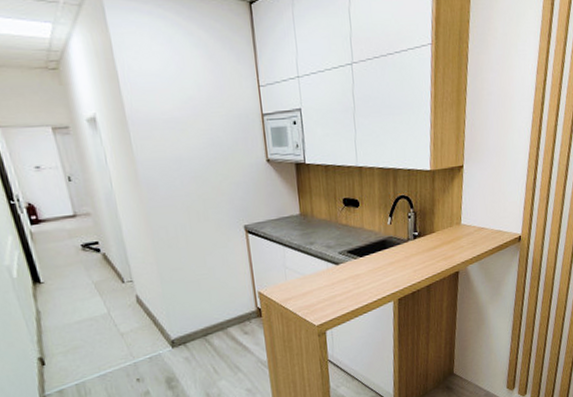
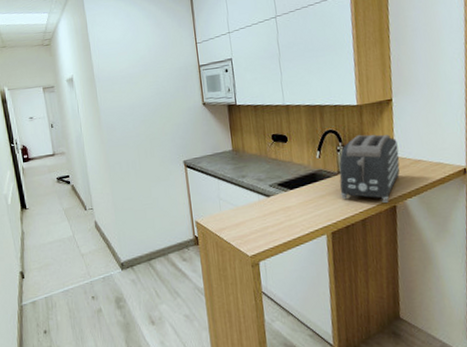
toaster: none [408,200,465,269] -> present [339,134,400,203]

